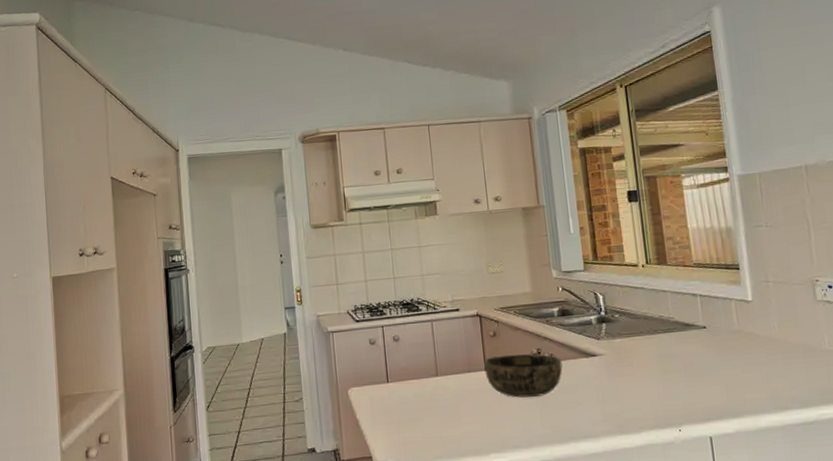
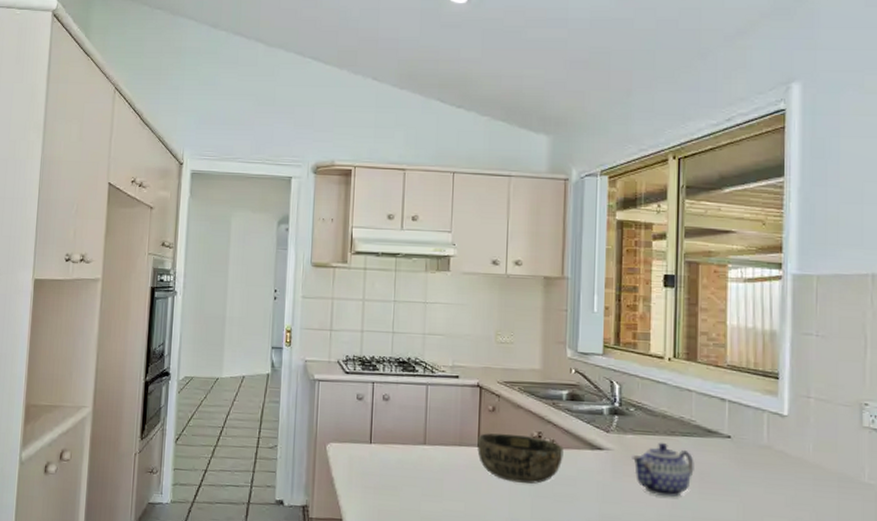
teapot: none [622,341,679,390] -> present [632,442,694,498]

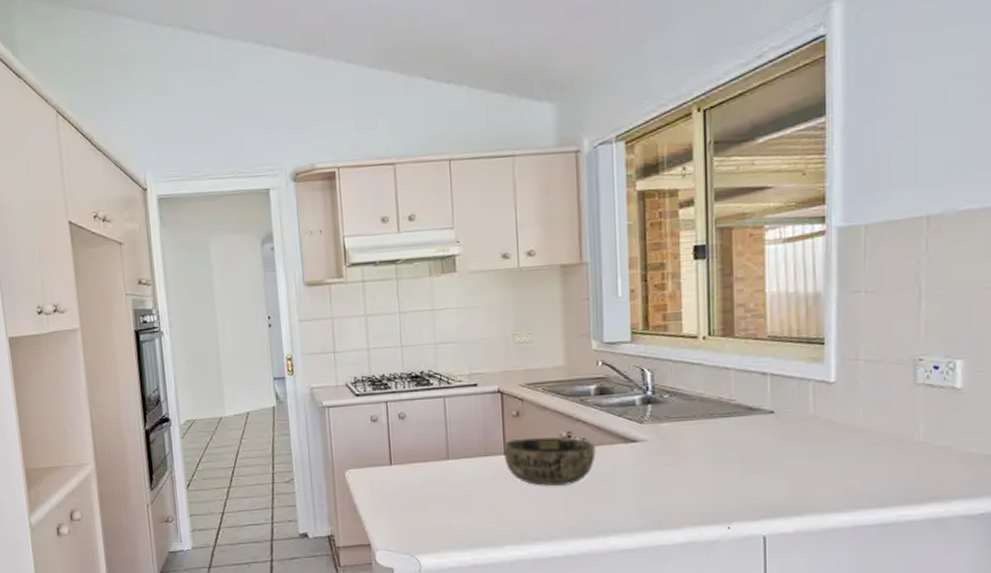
teapot: present [632,442,694,498] -> none [669,426,736,482]

